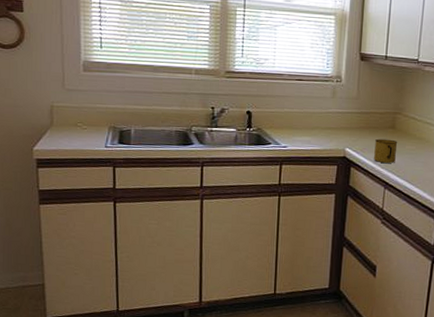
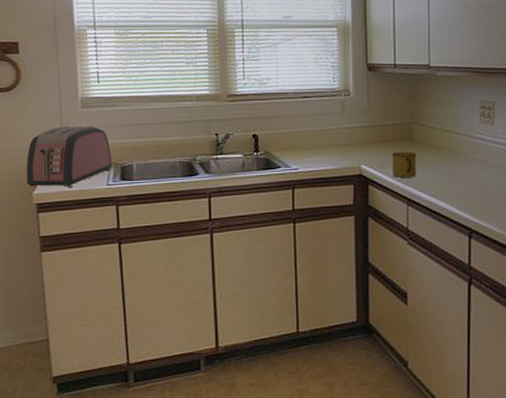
toaster: none [27,87,111,146] -> present [26,125,112,188]

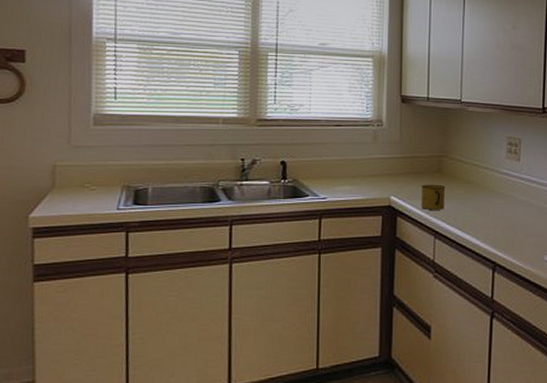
toaster: present [26,125,112,188] -> none [22,143,125,210]

